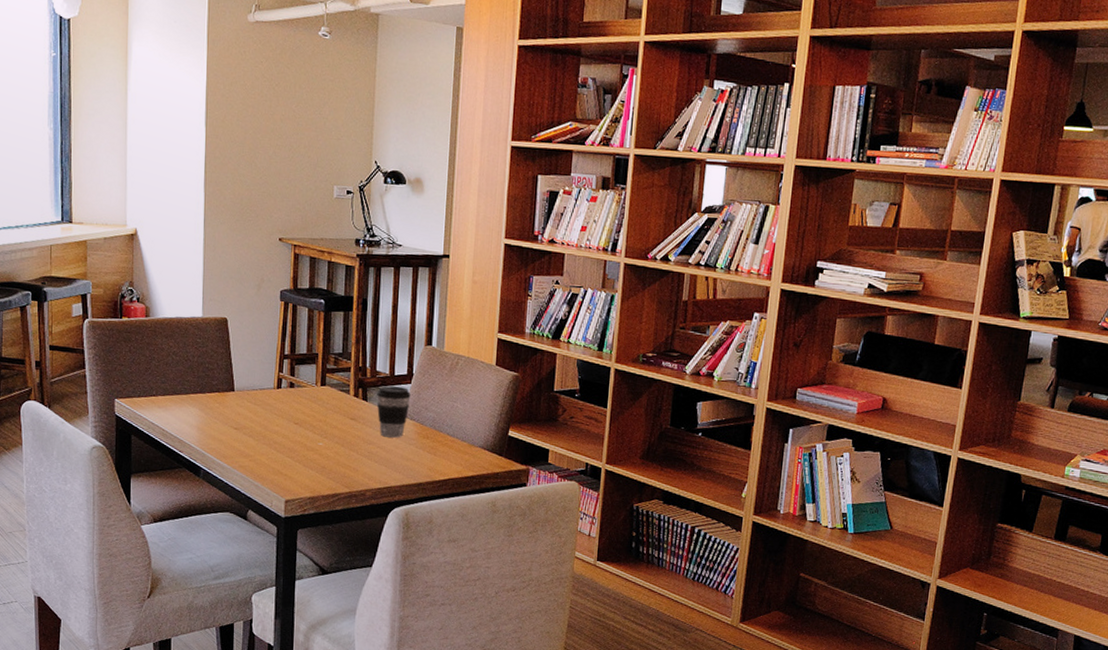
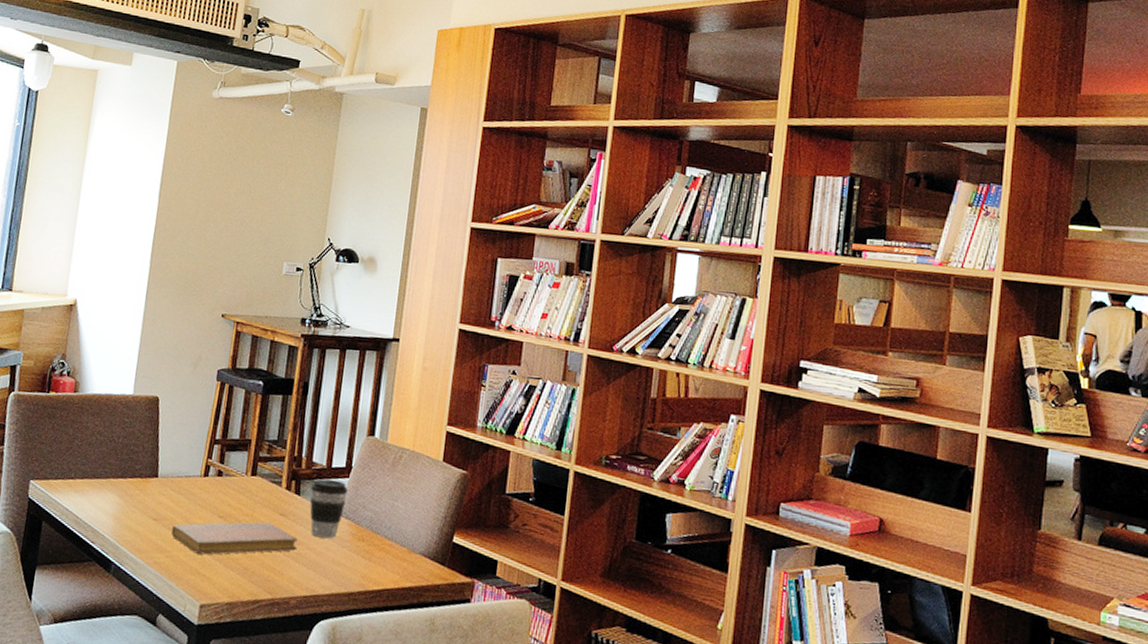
notebook: none [253,426,369,457] -> present [171,522,298,555]

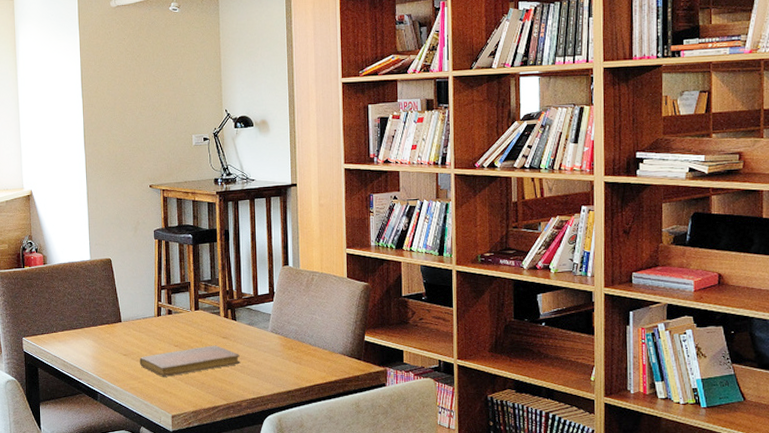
coffee cup: present [309,479,348,539] -> none [244,305,274,351]

